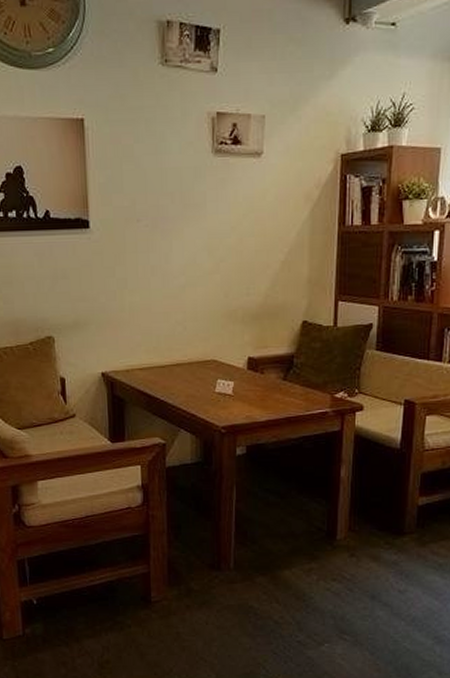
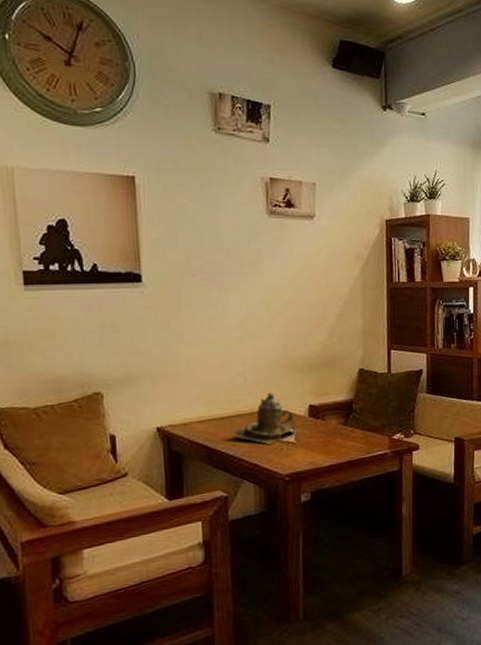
teapot: none [165,342,235,395] -> present [226,392,297,444]

